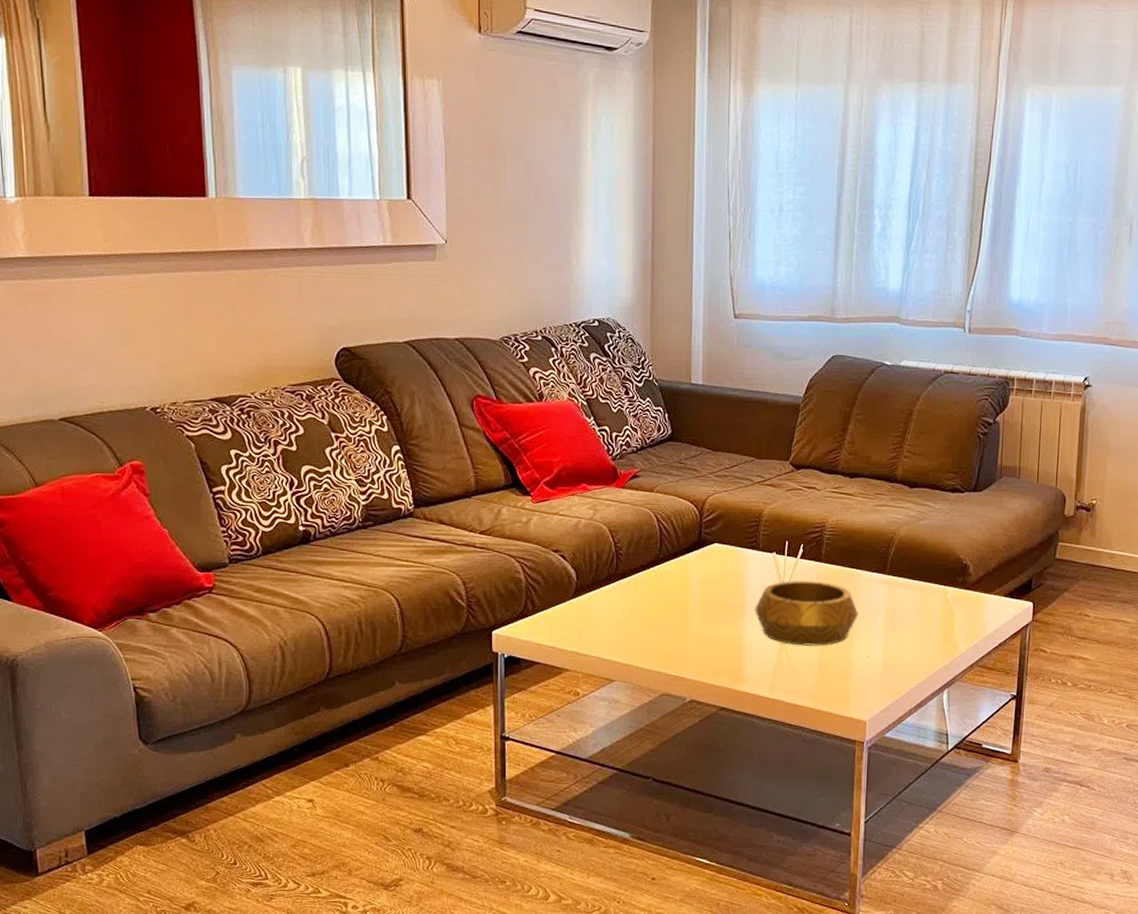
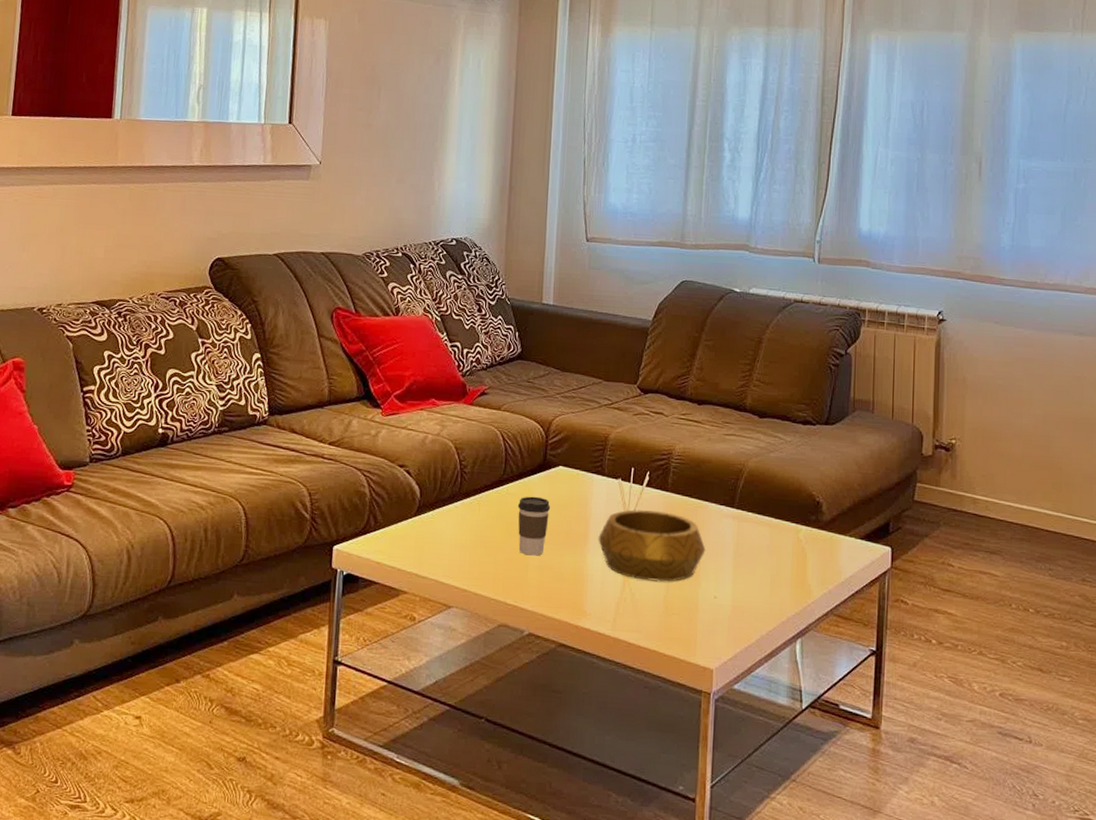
coffee cup: none [674,573,708,629] -> present [517,496,551,556]

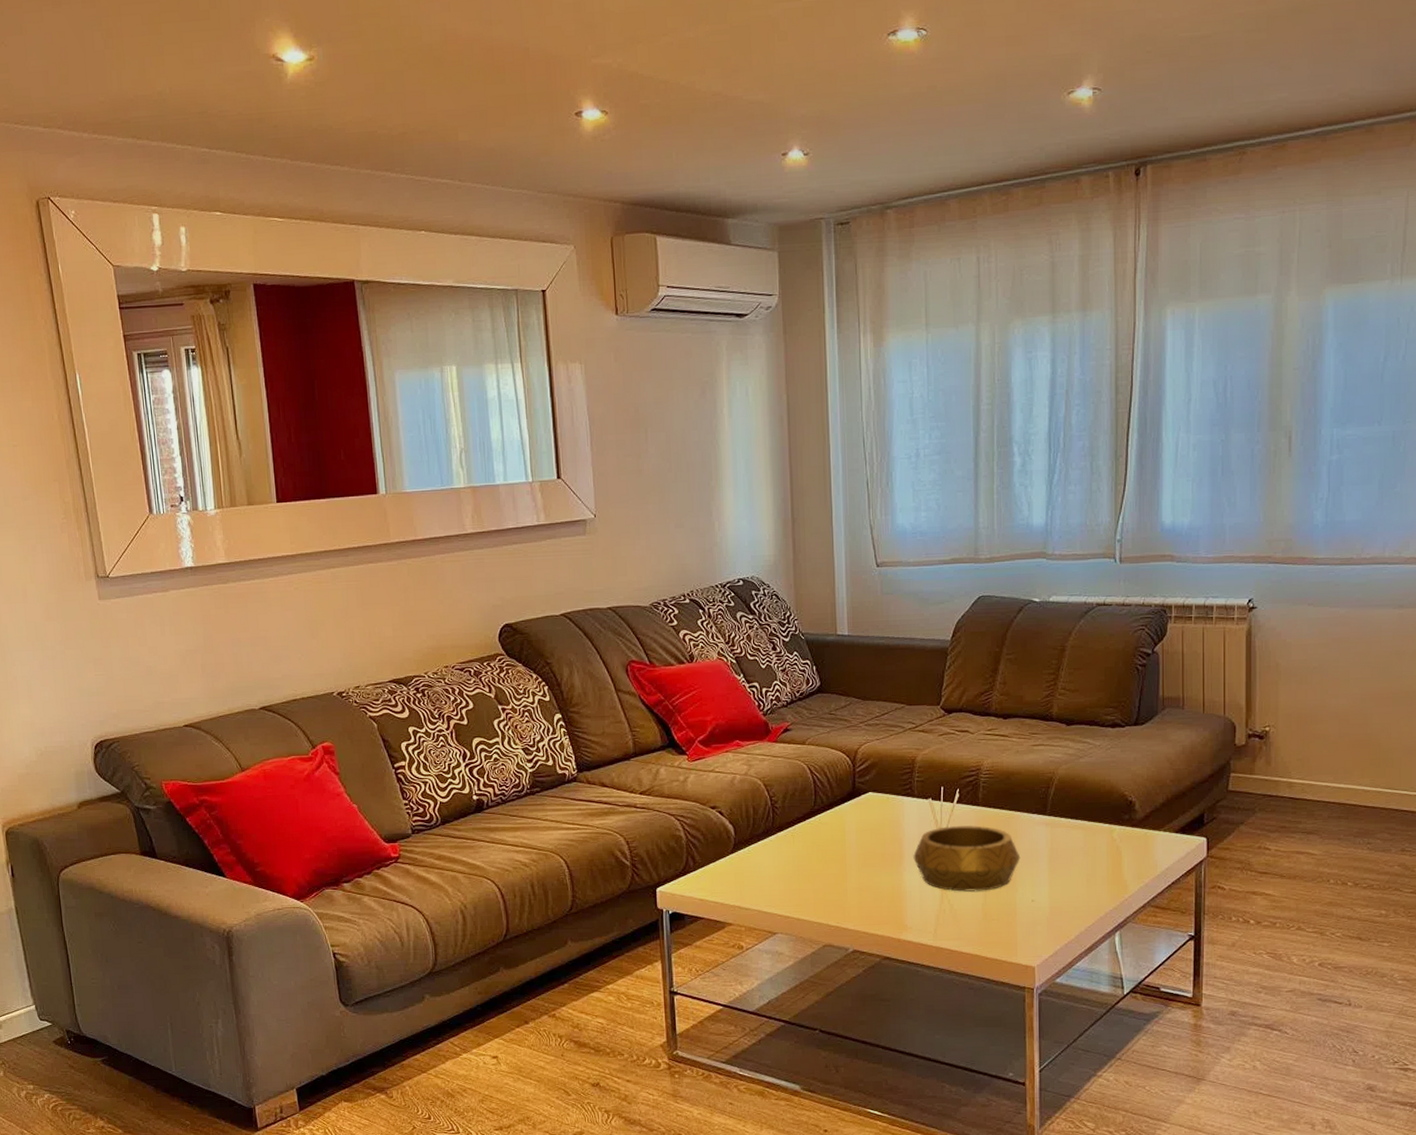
coffee cup: present [517,496,551,556] -> none [831,823,864,879]

